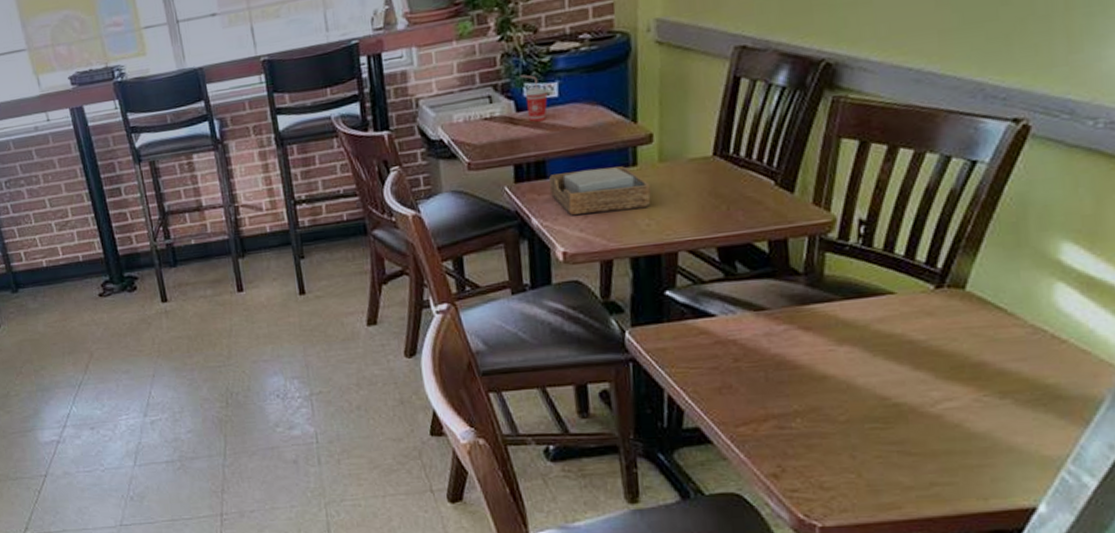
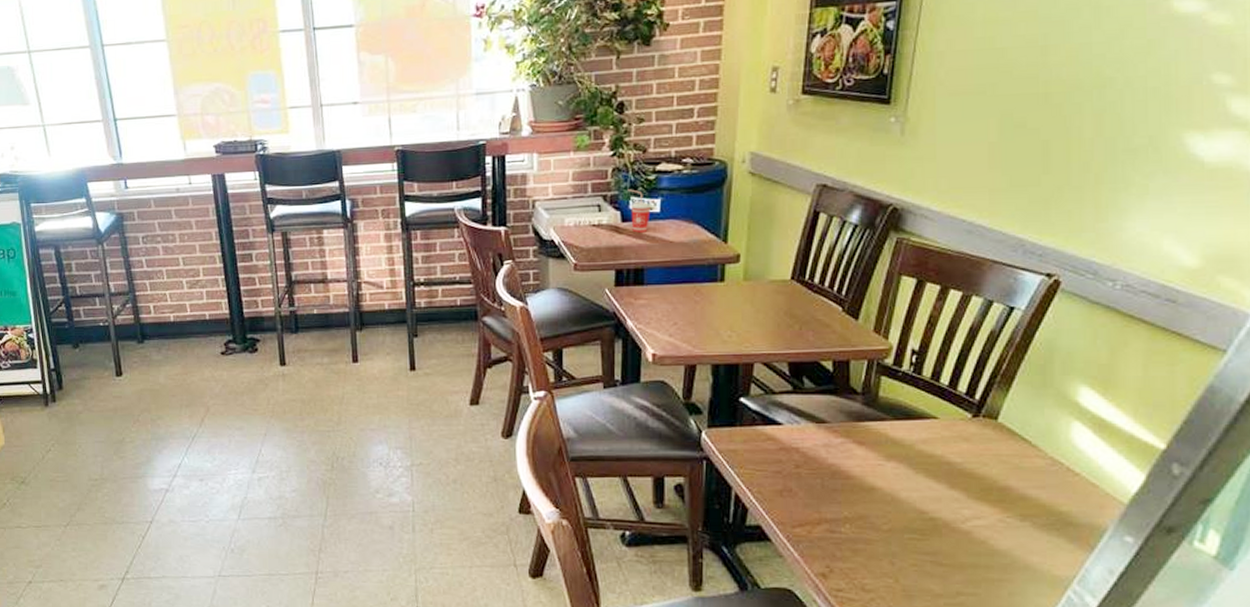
napkin holder: present [548,166,651,215] -> none [645,281,734,320]

